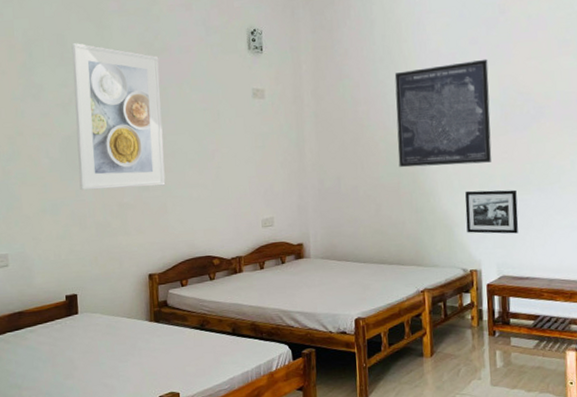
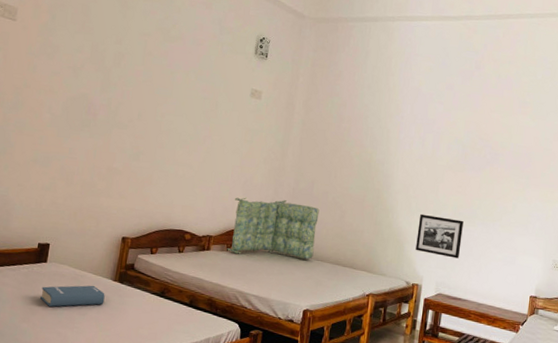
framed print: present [71,42,166,190] -> none [74,14,173,159]
hardback book: none [79,329,144,360] -> present [40,285,105,308]
seat cushion: none [258,204,355,271] -> present [227,197,320,260]
wall art: present [394,59,492,168] -> none [367,100,459,193]

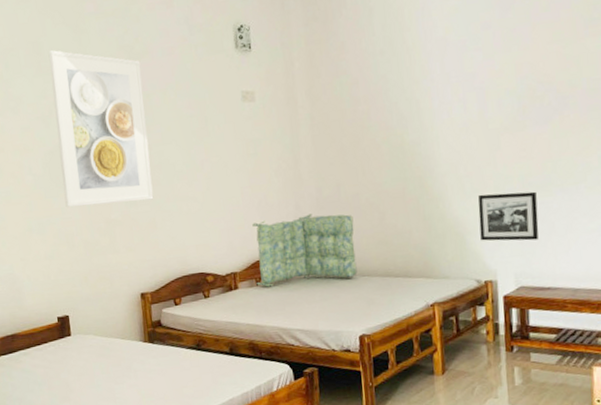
hardback book: present [40,285,105,308] -> none [73,350,140,382]
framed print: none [74,14,173,159] -> present [48,49,154,208]

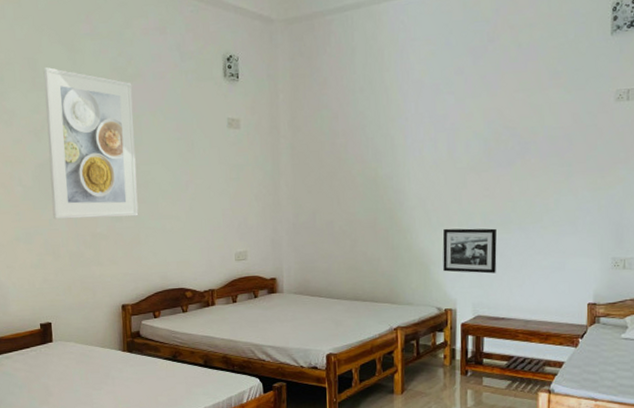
seat cushion: present [252,214,357,287] -> none [231,238,328,305]

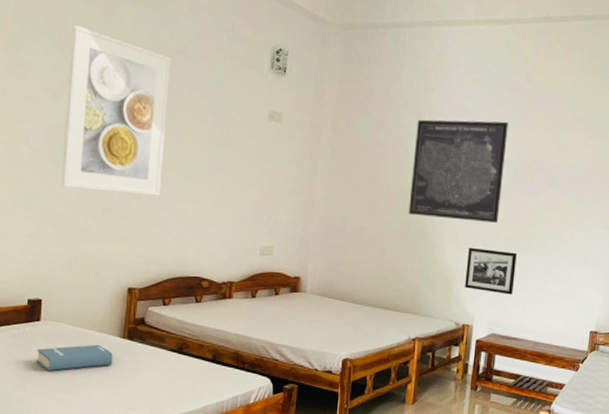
hardback book: none [53,358,118,387] -> present [36,344,113,372]
wall art: none [375,90,474,203] -> present [408,119,509,223]

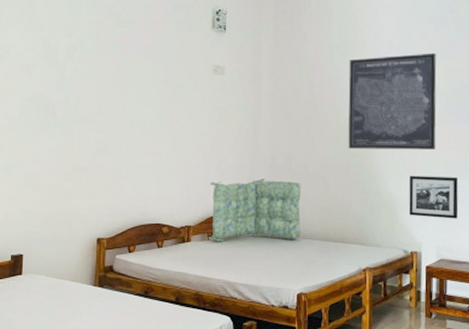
hardback book: present [36,344,113,372] -> none [20,293,86,322]
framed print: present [61,24,172,196] -> none [36,9,126,152]
seat cushion: none [252,236,355,304] -> present [208,178,301,242]

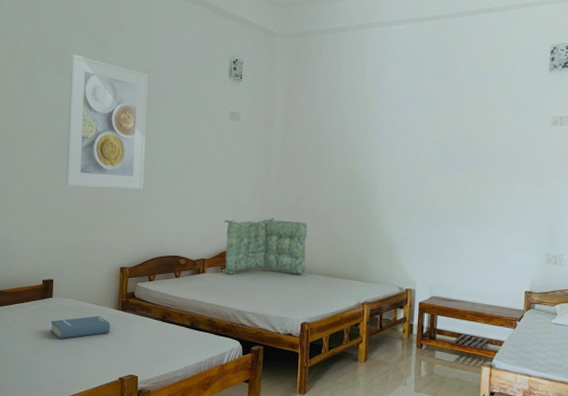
hardback book: none [20,293,86,322] -> present [50,315,110,340]
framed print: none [36,9,126,152] -> present [65,53,149,189]
wall art: present [348,53,437,150] -> none [352,106,437,196]
picture frame: present [409,175,459,219] -> none [406,219,452,261]

